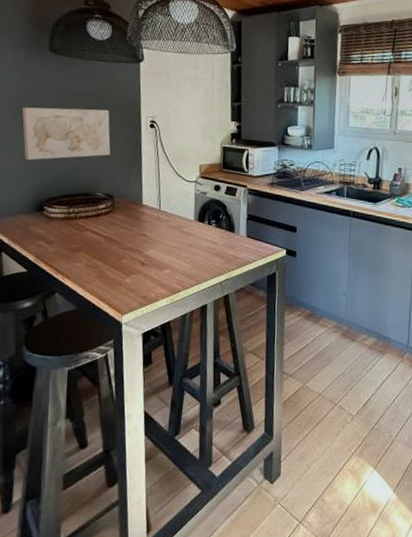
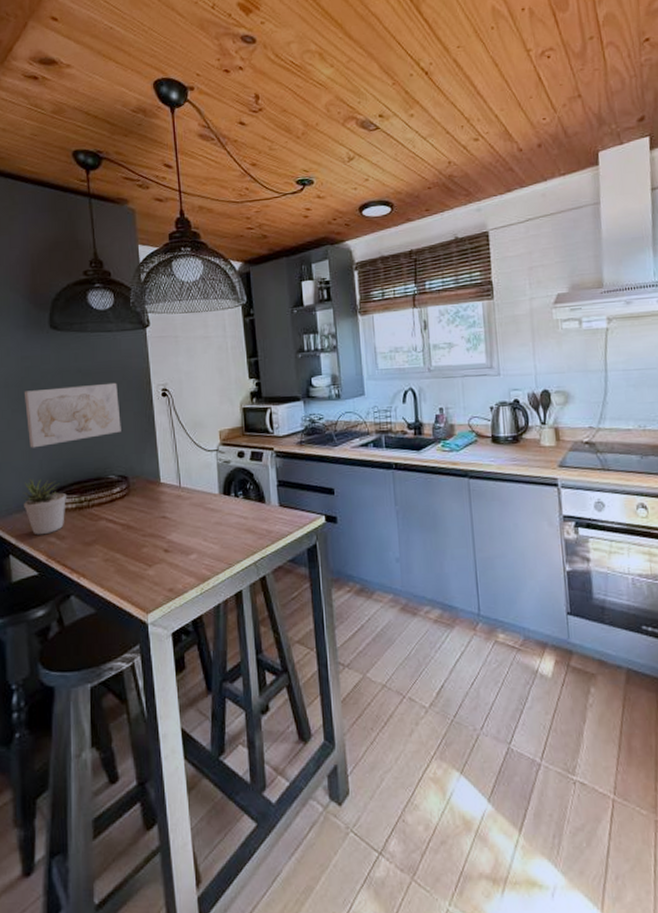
potted plant: none [15,186,56,238] -> present [21,478,66,535]

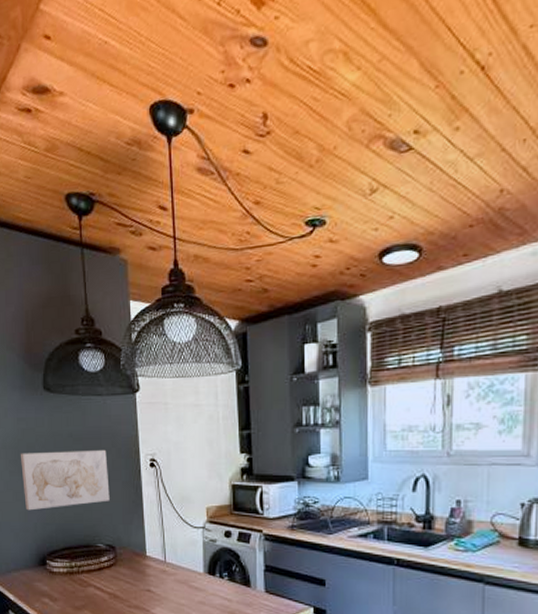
potted plant: present [21,478,66,535] -> none [19,539,58,595]

